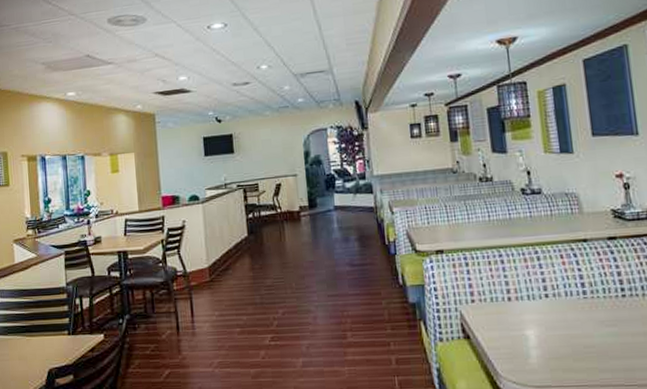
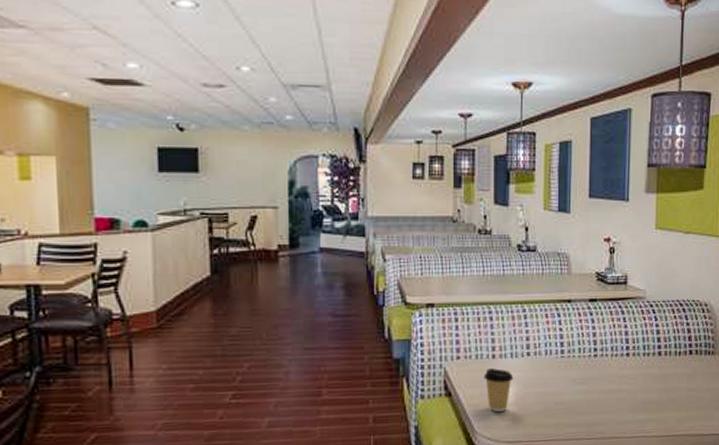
coffee cup: none [501,311,534,355] -> present [484,368,514,412]

